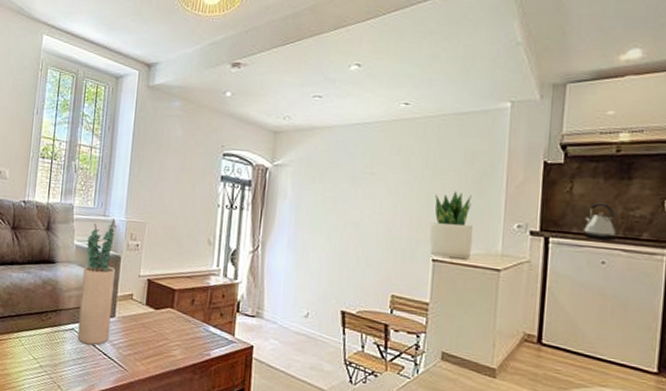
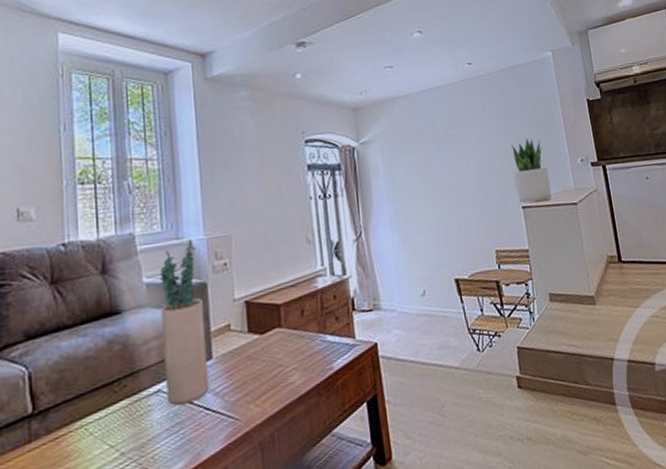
kettle: present [582,203,618,240] -> none [626,127,651,160]

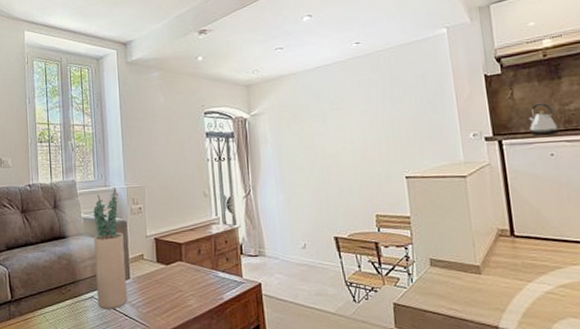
planter: present [511,138,552,204] -> none [397,112,438,174]
kettle: none [626,127,651,160] -> present [528,102,559,136]

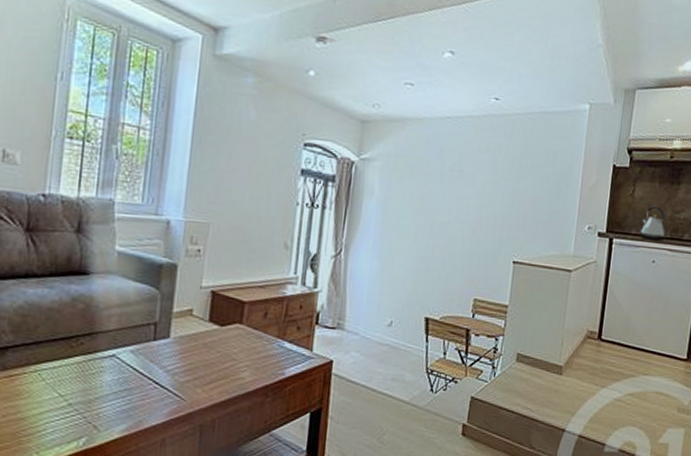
vase: present [93,186,127,309] -> none [120,217,172,374]

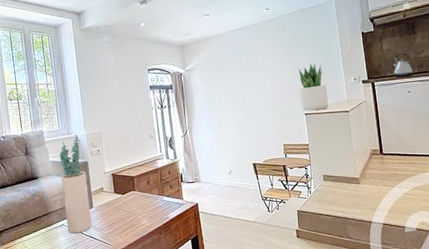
vase: none [120,217,172,374] -> present [59,134,92,234]
planter: none [511,192,551,261] -> present [298,63,329,112]

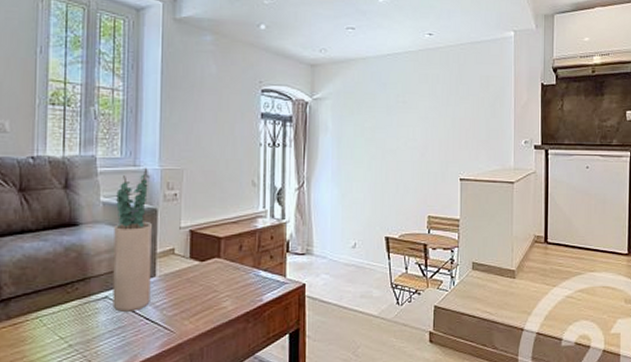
planter: present [298,63,329,112] -> none [456,114,491,176]
kettle: present [393,52,414,78] -> none [571,117,596,148]

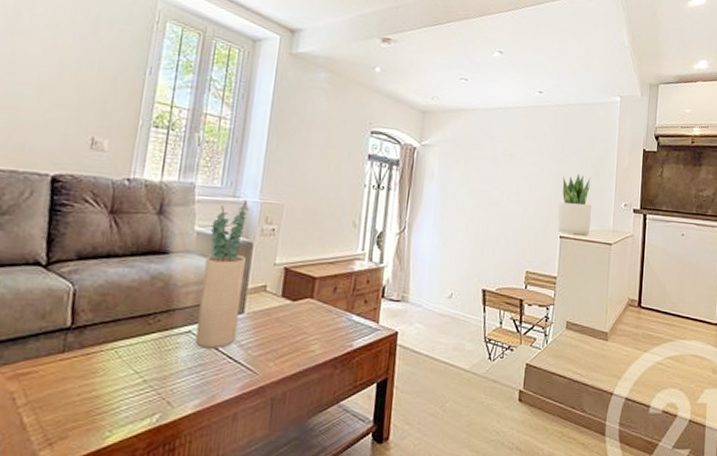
planter: none [456,114,491,176] -> present [557,173,592,236]

